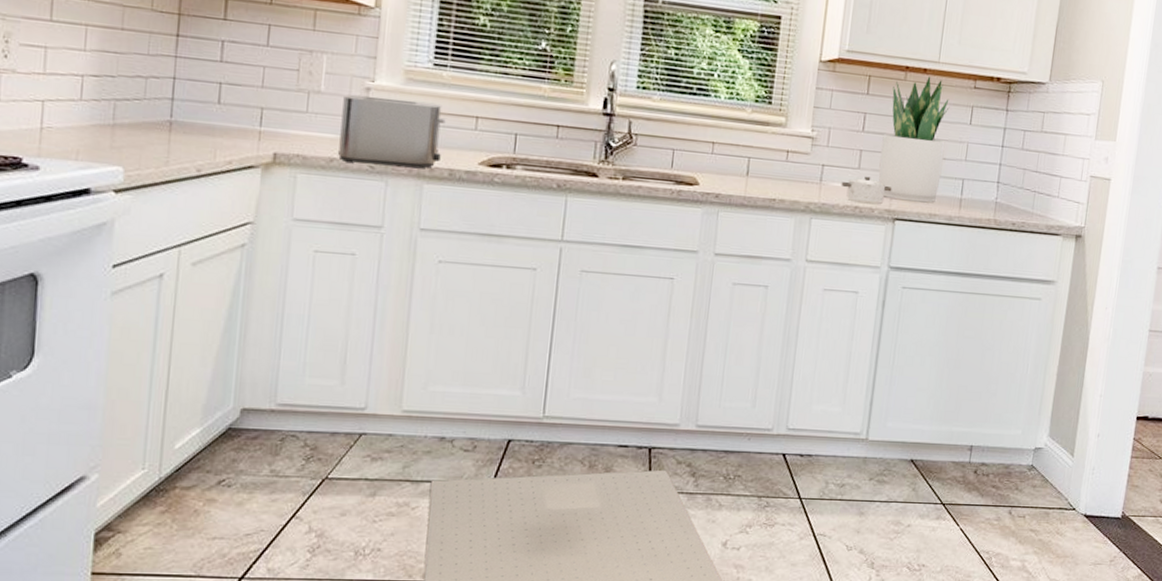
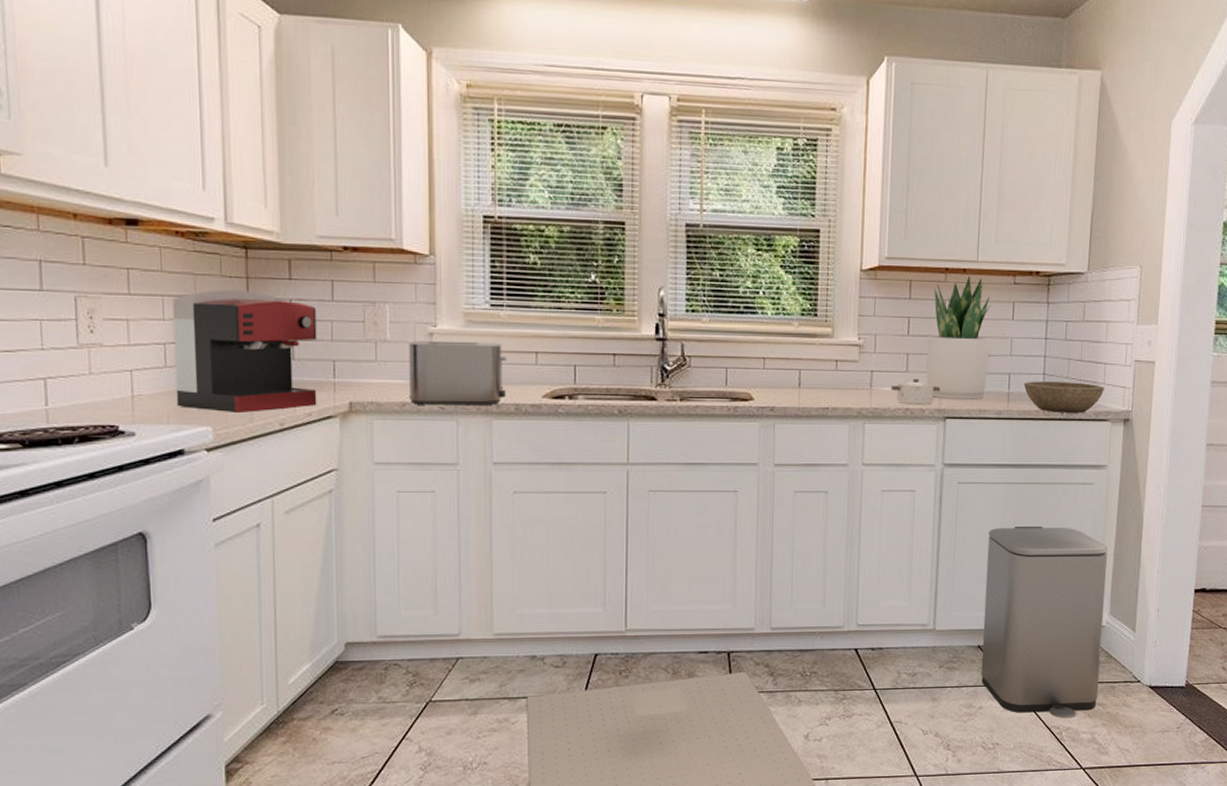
coffee maker: none [88,24,250,156] -> present [172,288,317,414]
pedal bin: none [912,337,1052,543] -> present [981,527,1108,719]
bowl: none [976,188,1058,226] -> present [1023,381,1104,413]

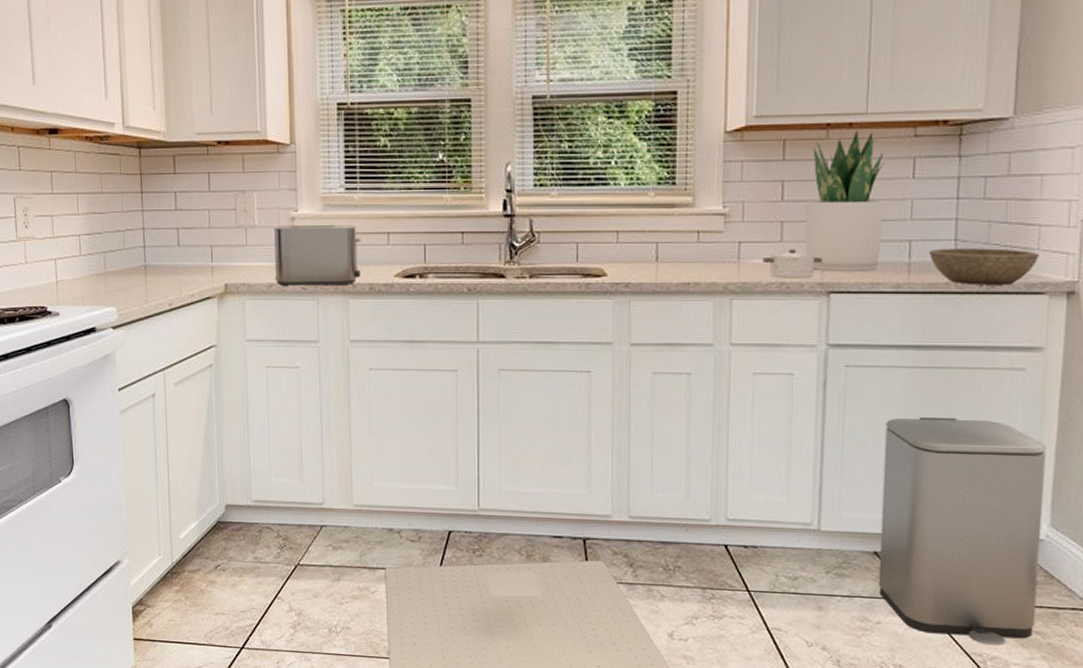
coffee maker: present [172,288,317,414] -> none [84,184,199,296]

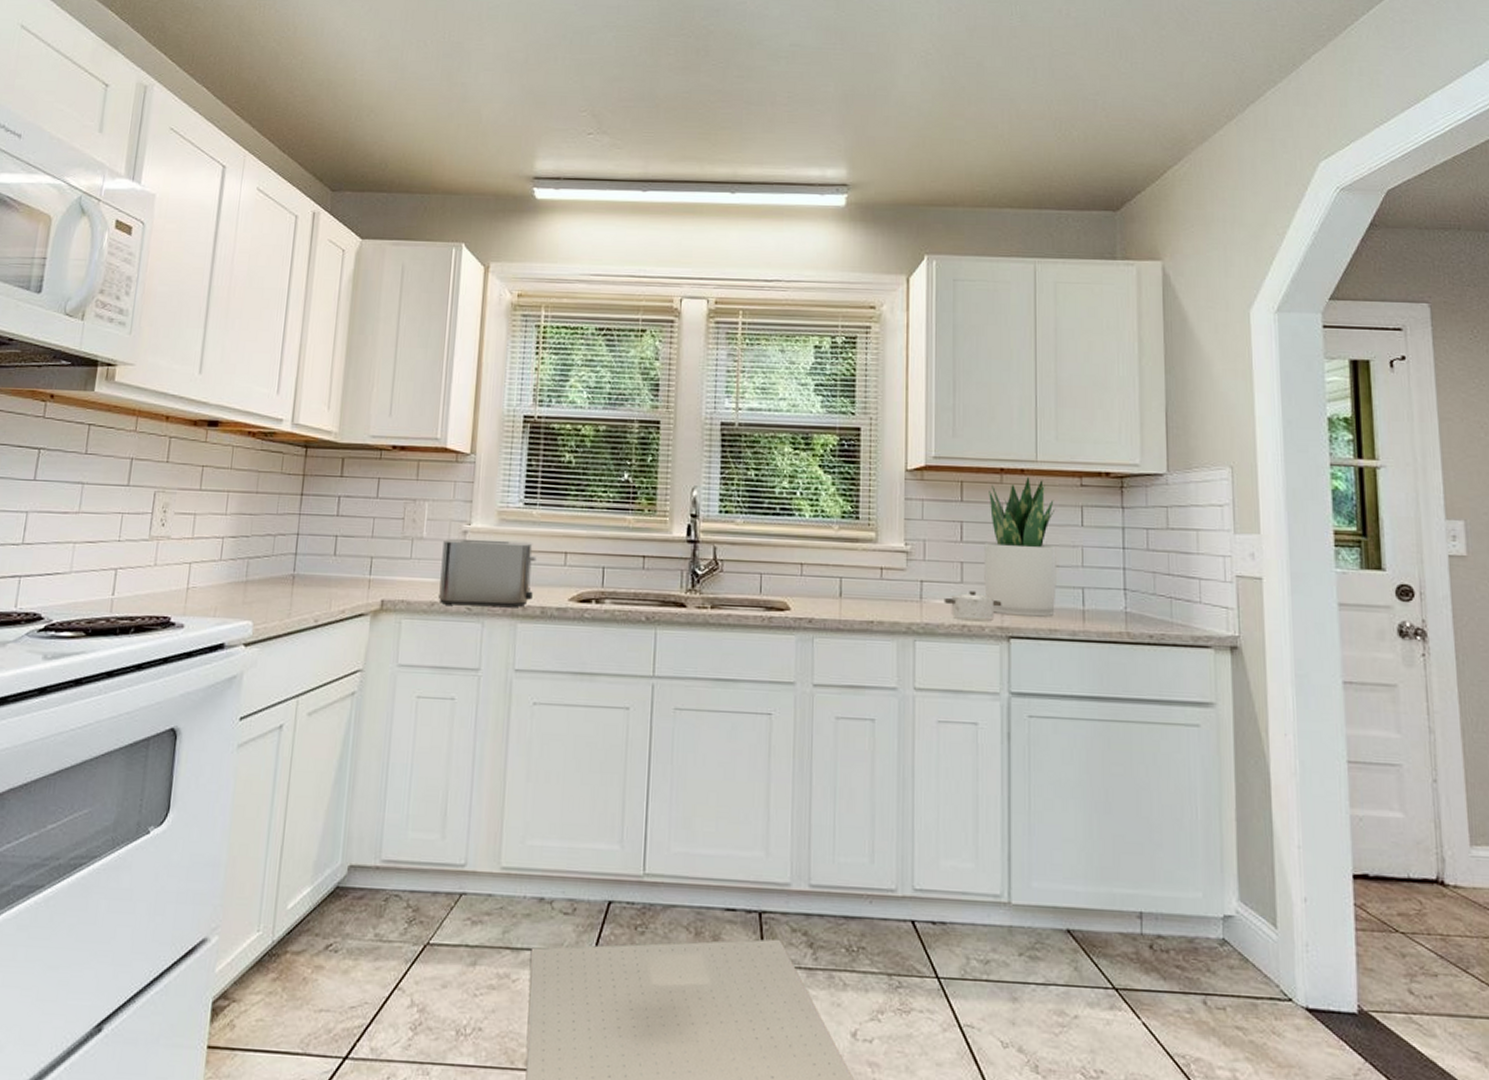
pedal bin: present [878,418,1047,646] -> none [1071,775,1235,1045]
bowl: present [928,248,1039,285] -> none [1101,597,1201,637]

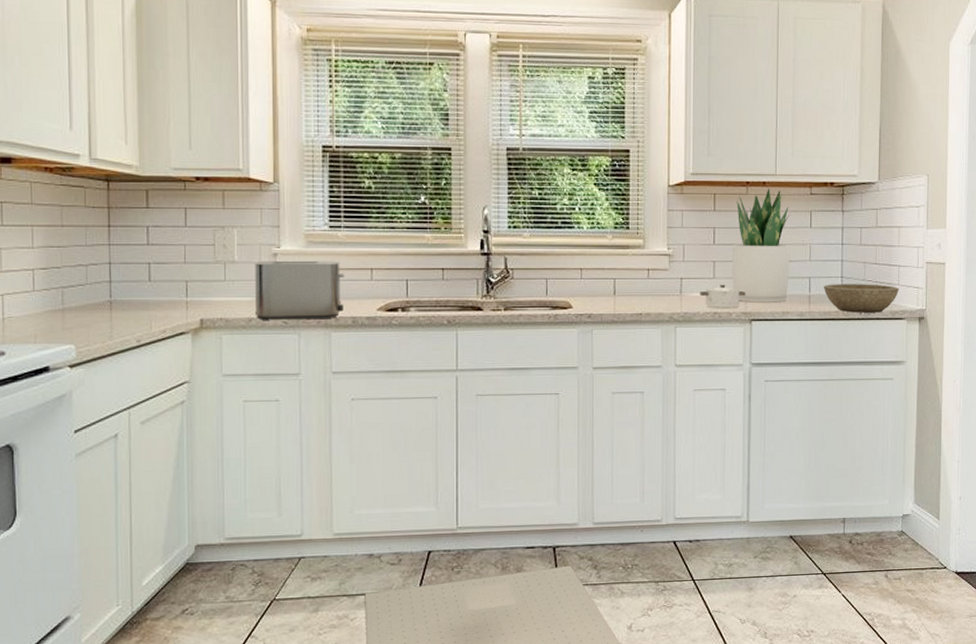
bowl: none [1101,597,1201,637] -> present [823,284,899,313]

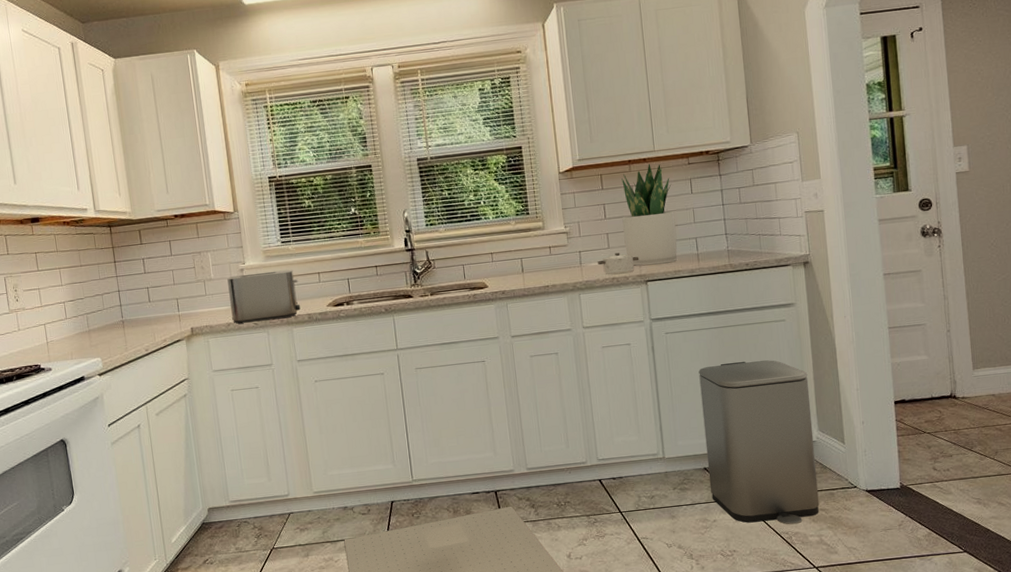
pedal bin: none [794,421,910,605] -> present [698,360,820,525]
bowl: present [823,284,899,313] -> none [709,236,782,265]

